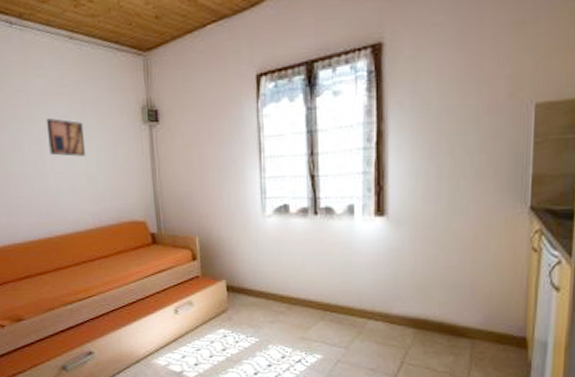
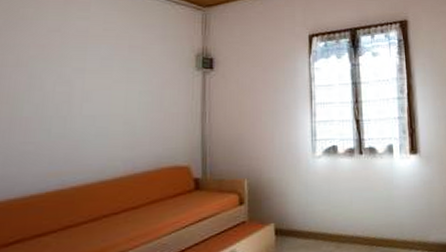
wall art: present [46,118,86,157] -> none [79,60,129,99]

